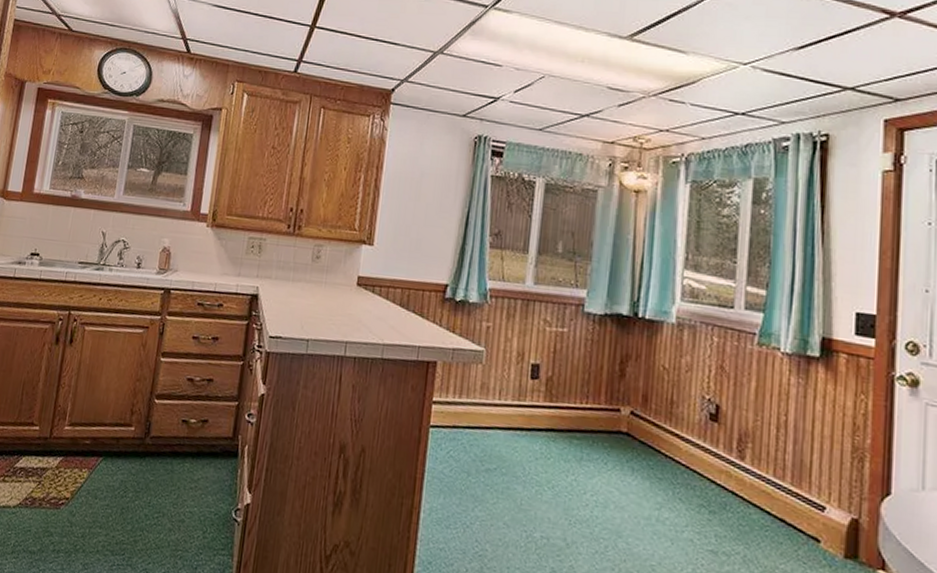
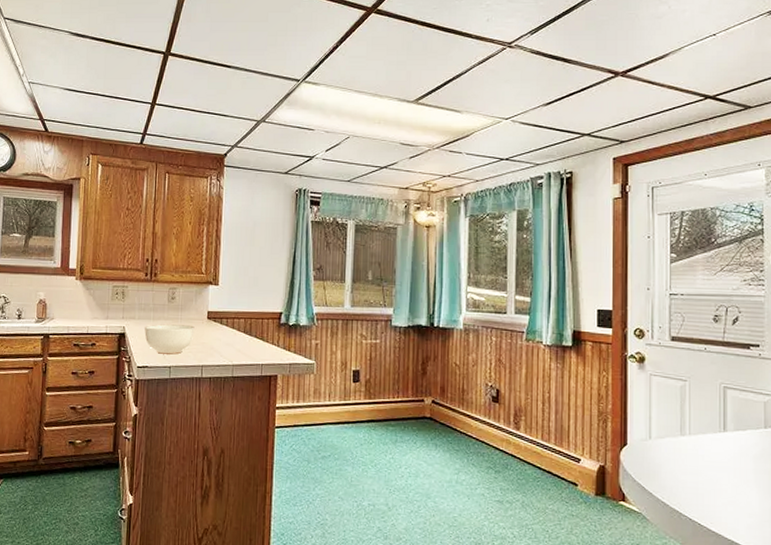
bowl: none [281,287,341,326] -> present [144,324,195,355]

